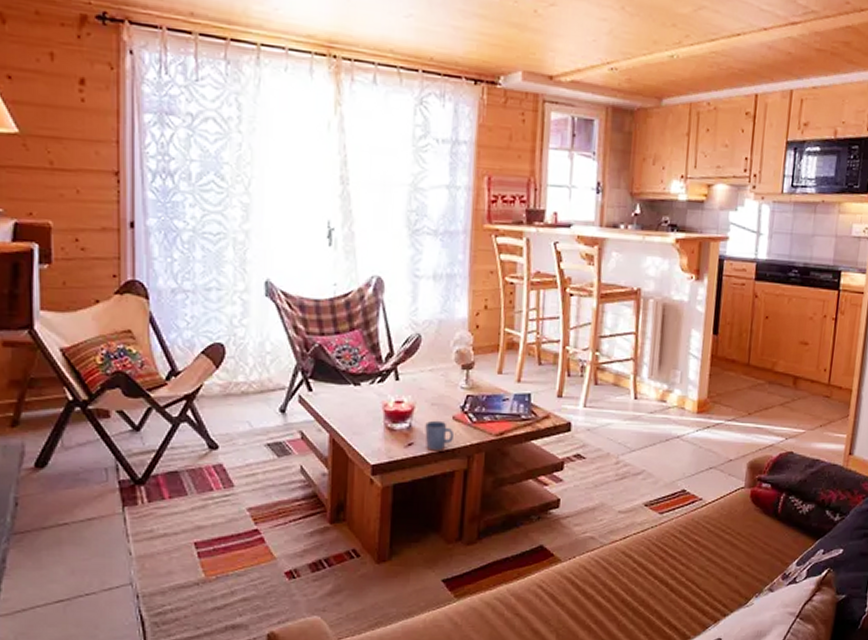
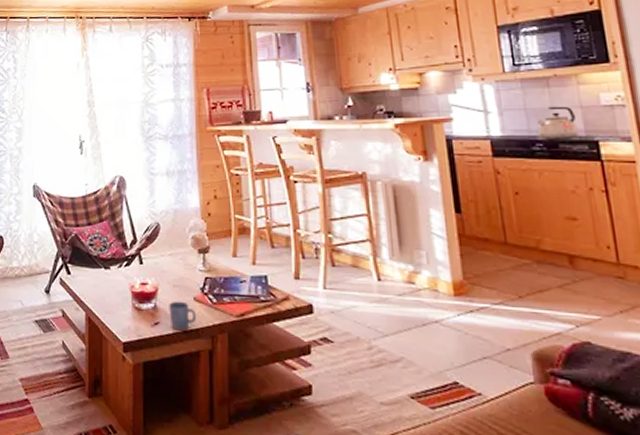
kettle: none [797,233,830,269] -> present [537,106,579,141]

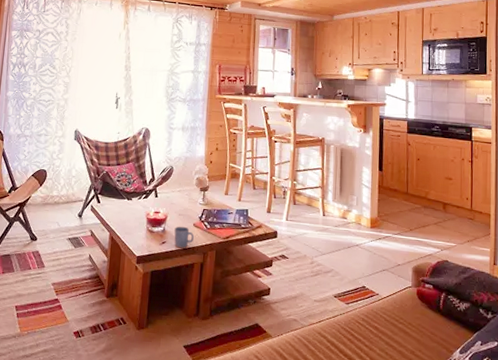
kettle: present [537,106,579,141] -> none [437,101,461,126]

